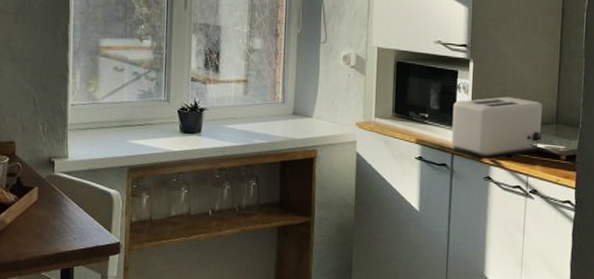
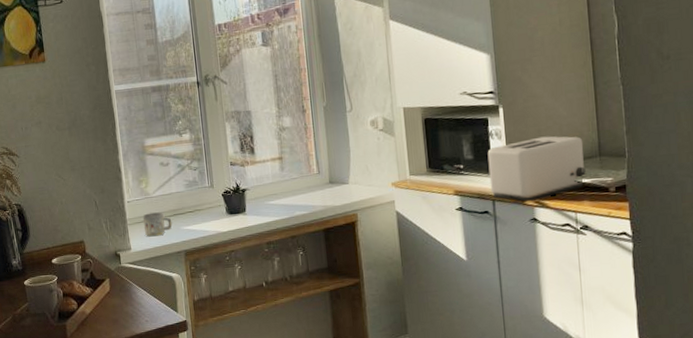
mug: none [85,120,119,147] -> present [142,212,172,237]

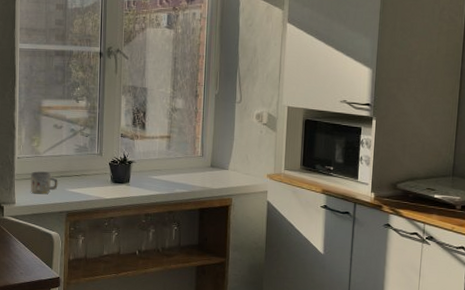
toaster: present [487,136,586,202] -> none [354,151,441,209]

